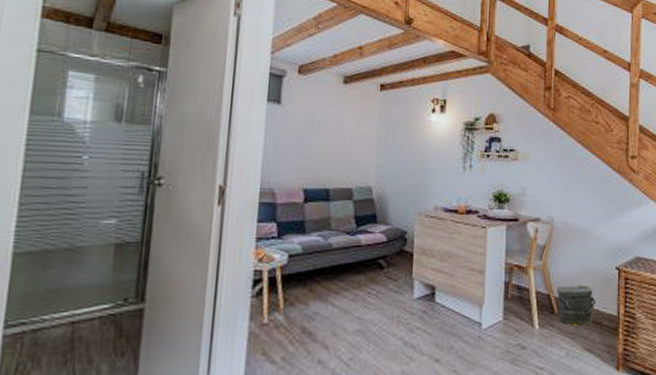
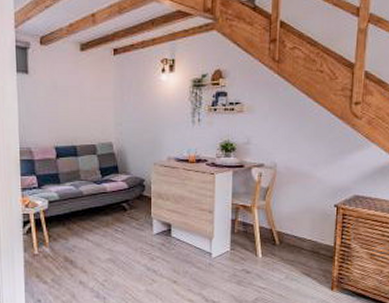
bag: present [557,284,596,326] -> none [278,220,314,254]

